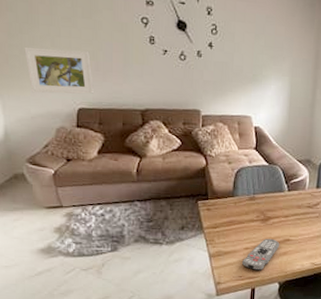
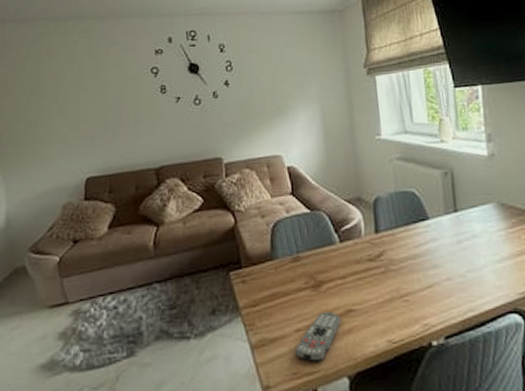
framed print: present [24,47,94,95] -> none [30,113,103,169]

